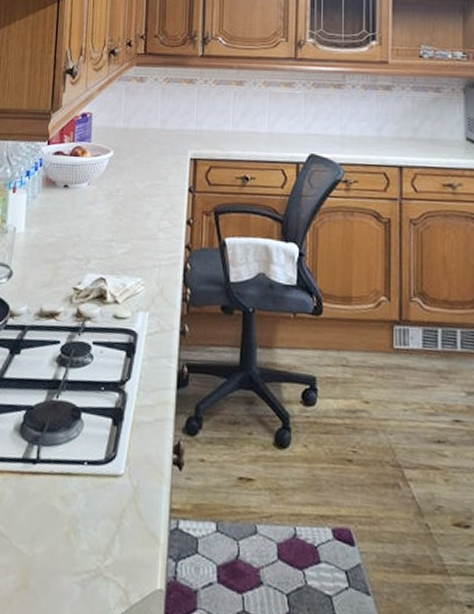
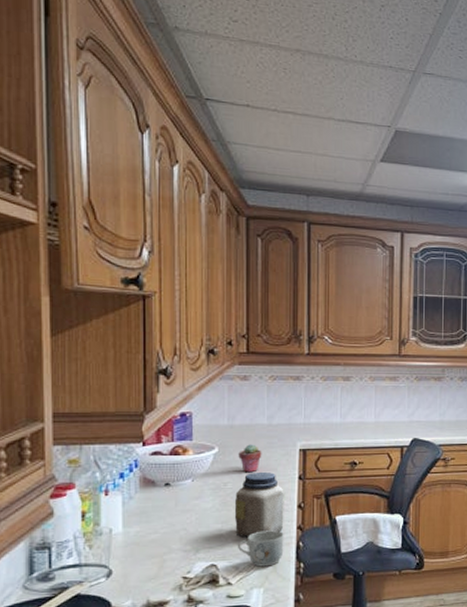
jar: none [125,180,174,252] -> present [234,471,284,538]
mug: none [126,246,172,288] -> present [238,530,284,567]
potted succulent: none [131,149,154,181] -> present [238,444,262,473]

